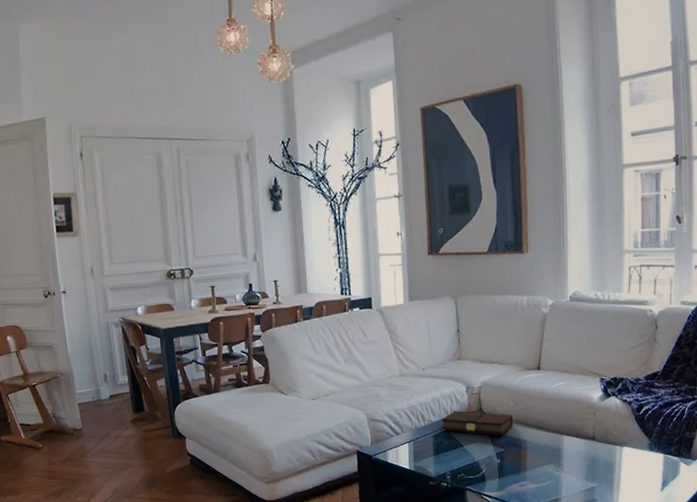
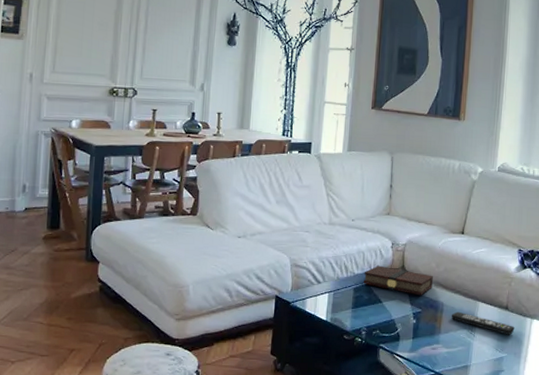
remote control: none [535,447,604,465] -> present [451,311,515,335]

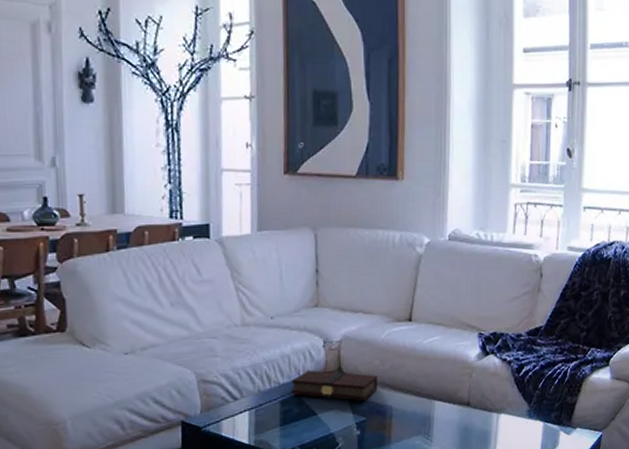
remote control: present [451,311,515,335] -> none [402,414,479,435]

